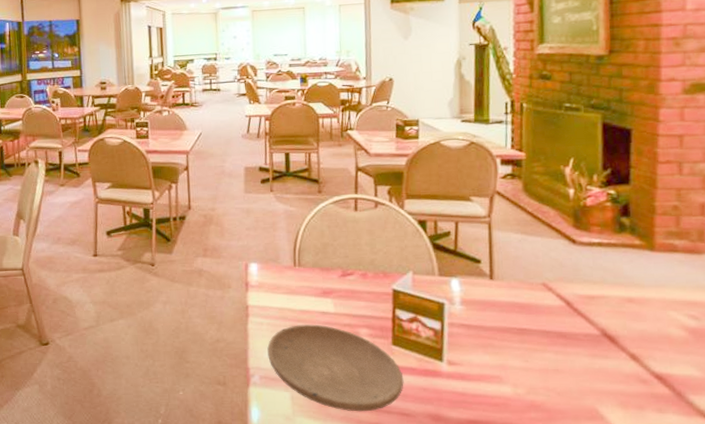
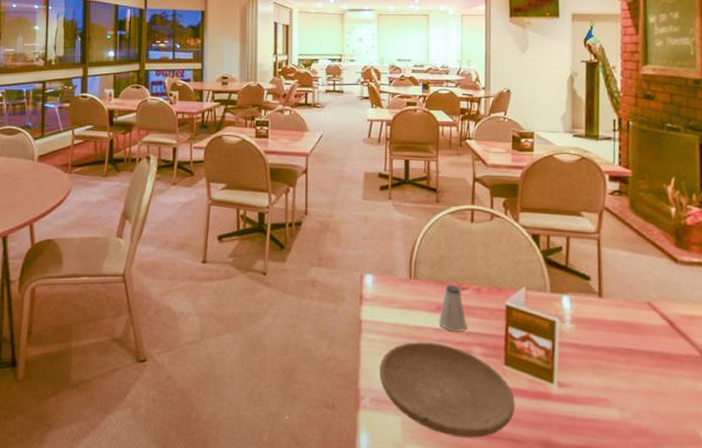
saltshaker: none [324,270,354,315] -> present [438,284,467,332]

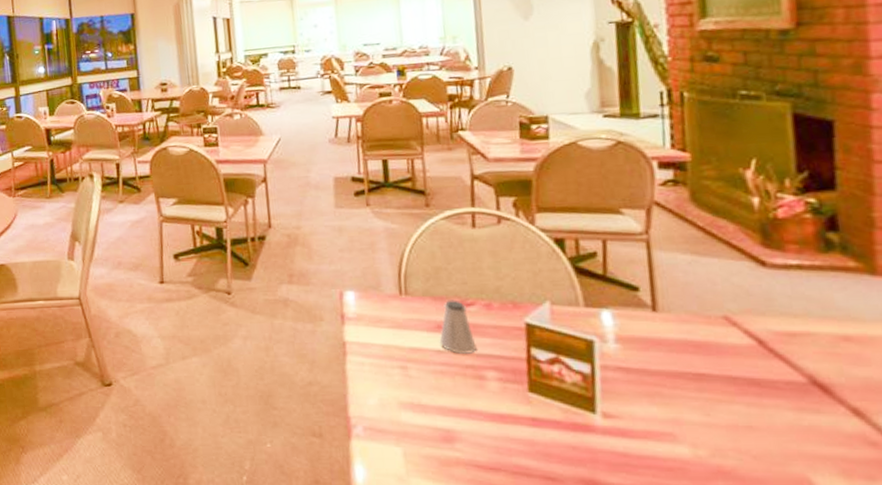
plate: present [379,342,515,438] -> none [371,365,547,474]

